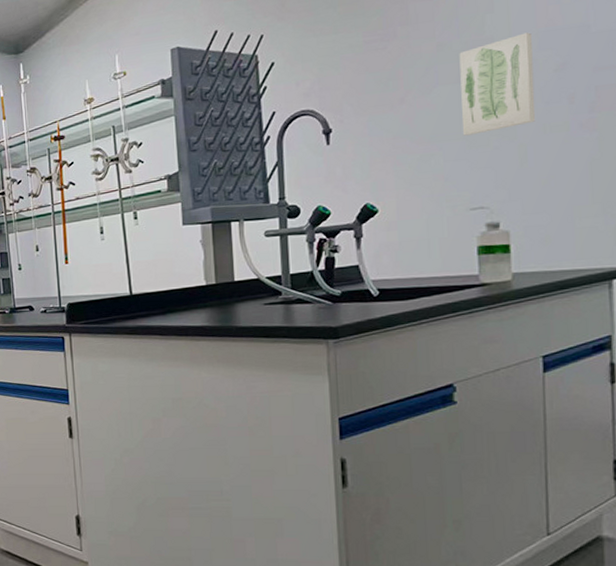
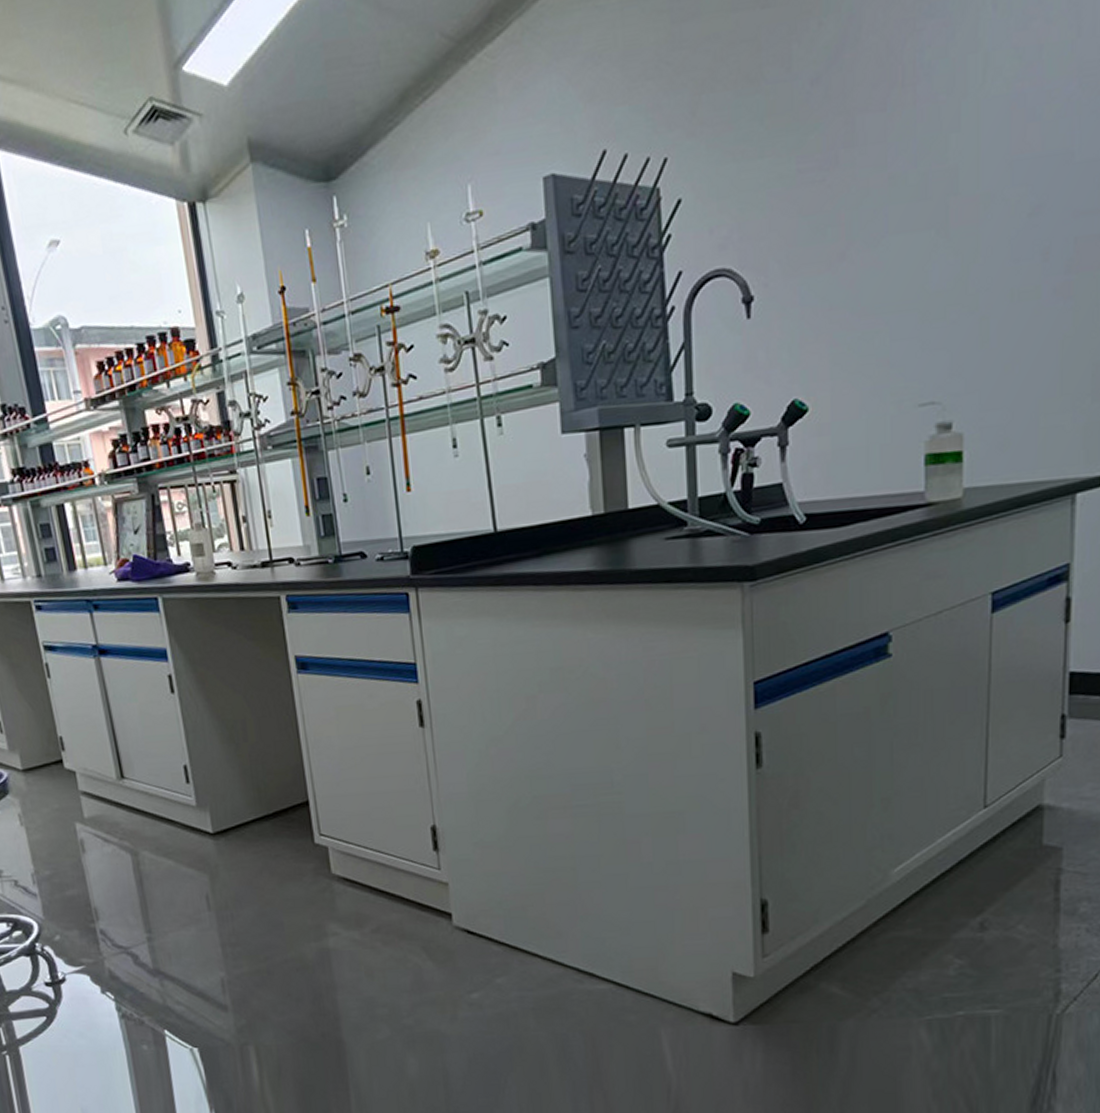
wall art: present [459,32,536,136] -> none [914,161,1004,305]

